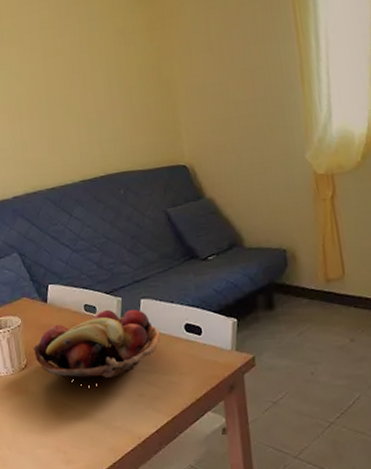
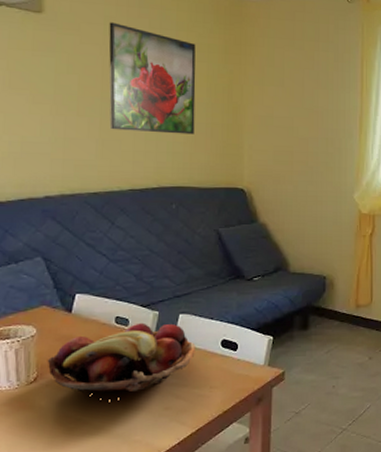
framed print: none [45,25,132,127] -> present [109,22,196,135]

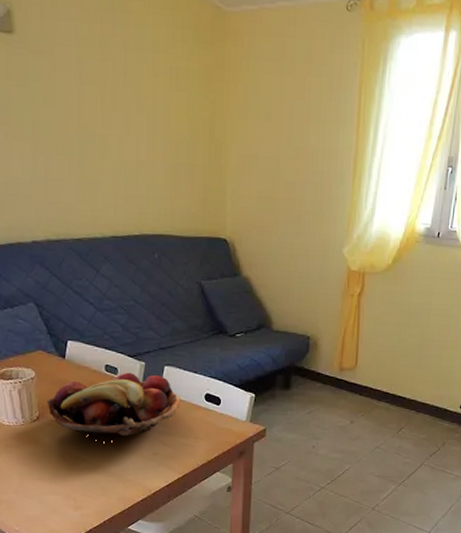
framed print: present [109,22,196,135] -> none [82,43,175,177]

